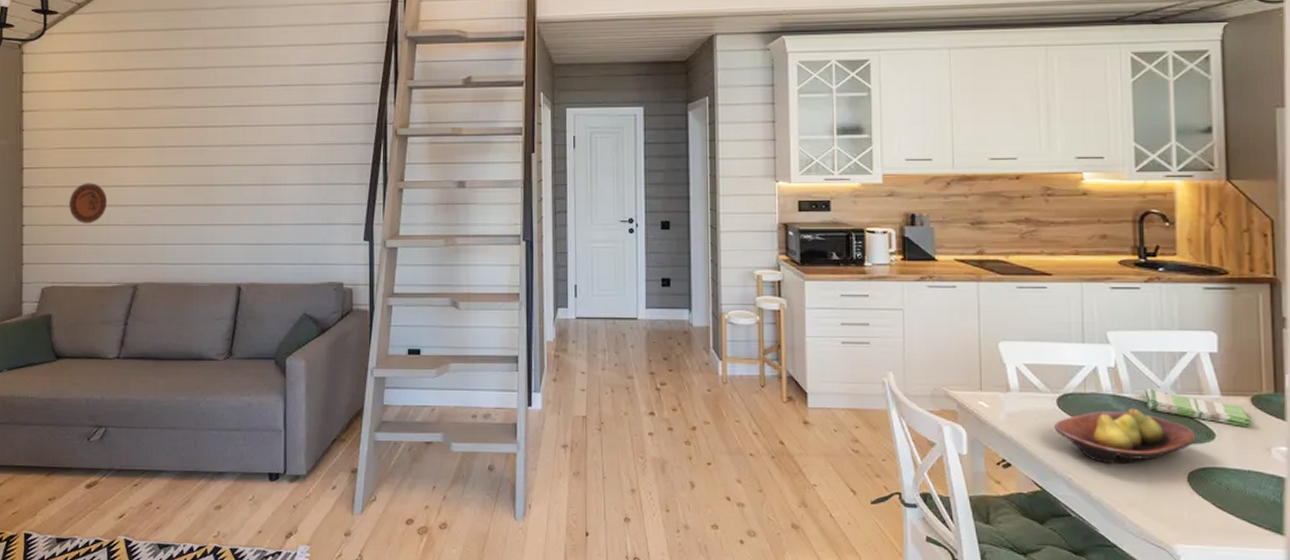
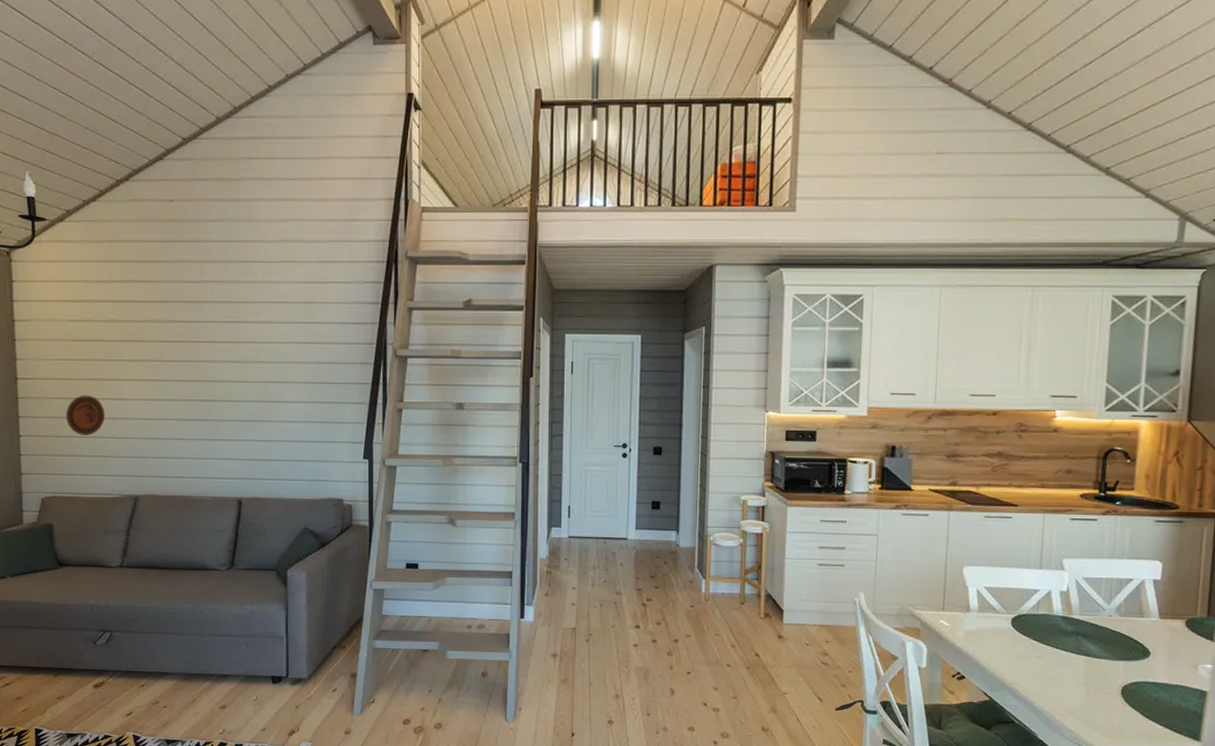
fruit bowl: present [1054,408,1196,464] -> none [1007,628,1133,678]
dish towel: present [1145,389,1251,426] -> none [1091,611,1184,646]

